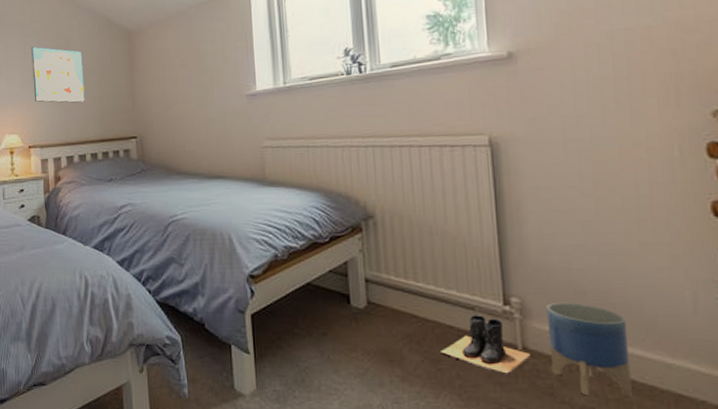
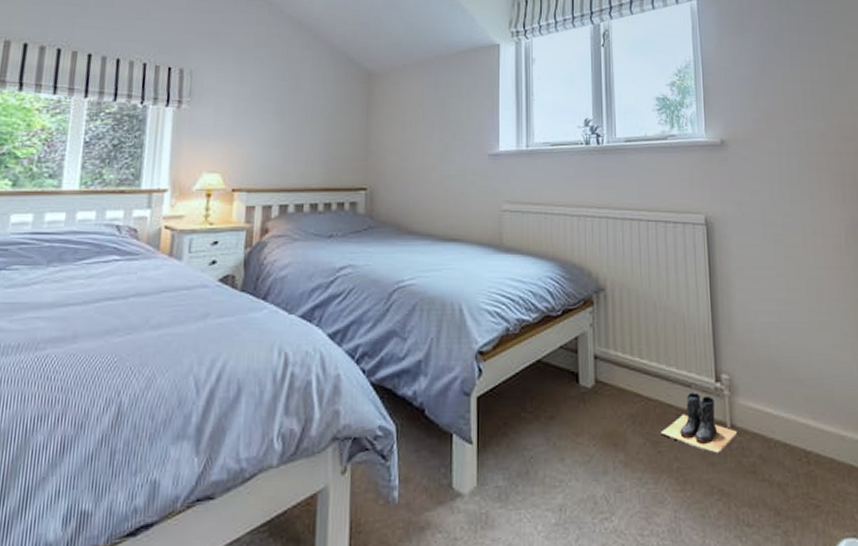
wall art: present [31,46,85,103] -> none [248,73,313,145]
planter: present [546,302,632,397] -> none [750,378,817,471]

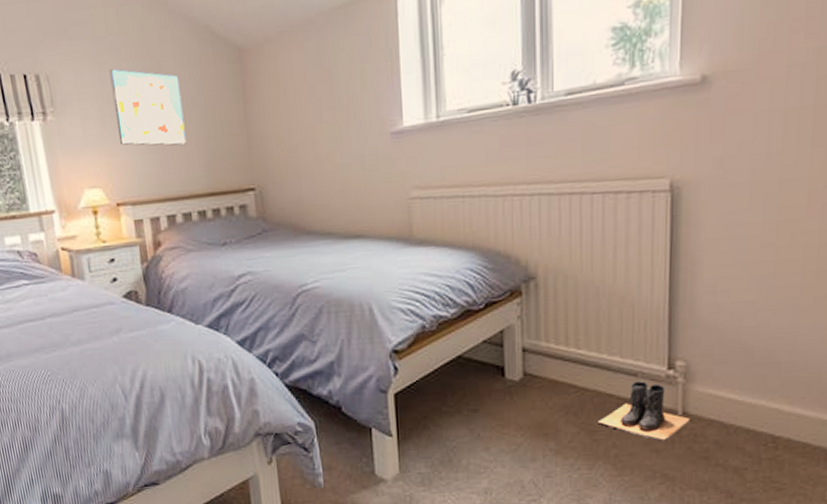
wall art: none [248,73,313,145] -> present [109,68,187,146]

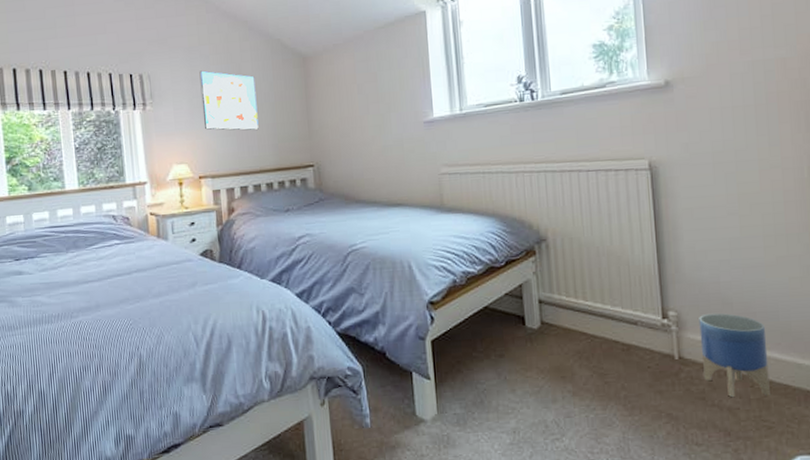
boots: present [598,381,691,442] -> none [607,329,687,384]
planter: none [710,362,790,456] -> present [699,313,770,397]

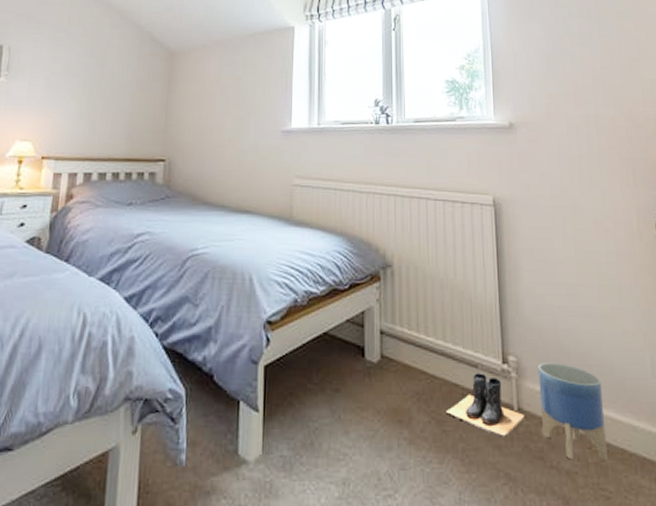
wall art: present [199,70,259,131] -> none [58,50,119,117]
boots: none [607,329,687,384] -> present [446,373,525,438]

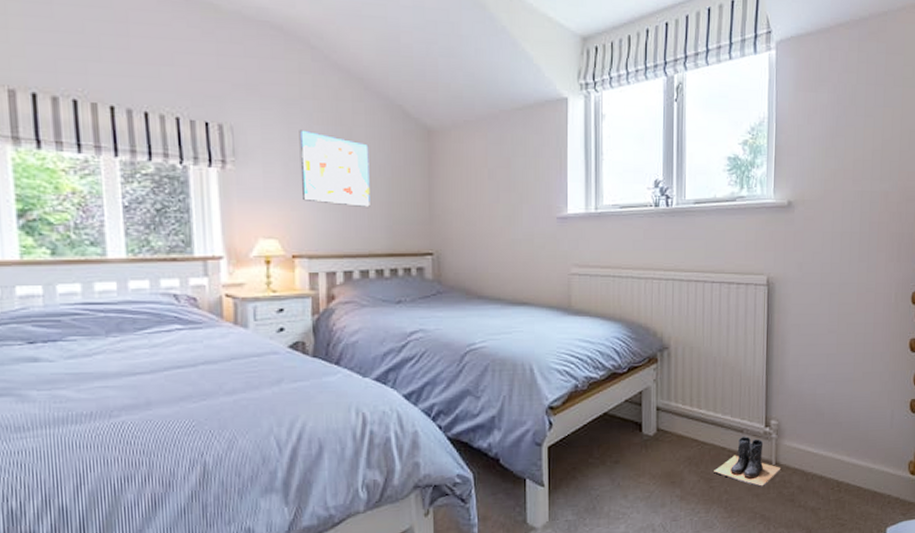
wall art: none [58,50,119,117] -> present [299,129,370,208]
planter: present [538,362,608,461] -> none [794,422,848,498]

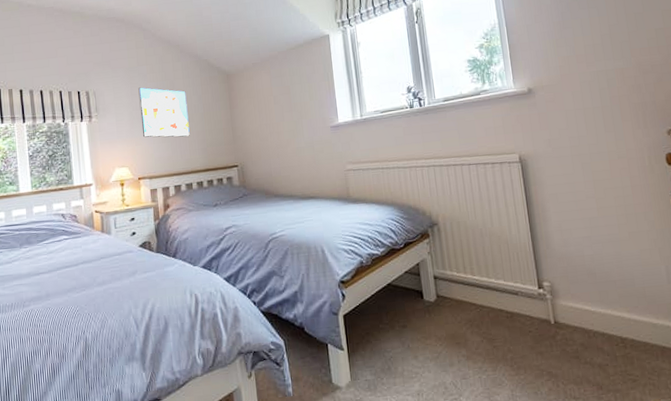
boots: present [714,437,781,488] -> none [495,298,561,346]

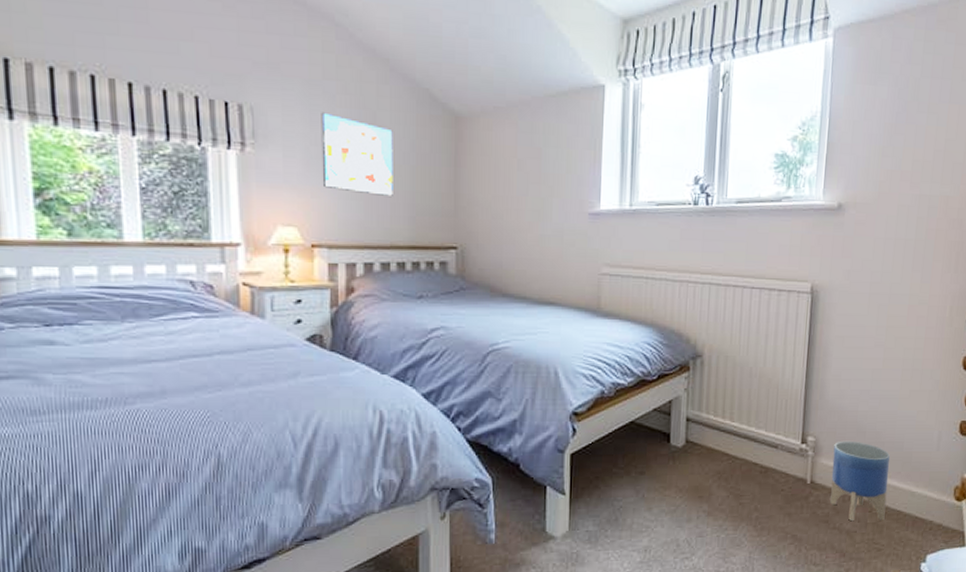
planter: none [569,282,633,355] -> present [830,440,890,521]

